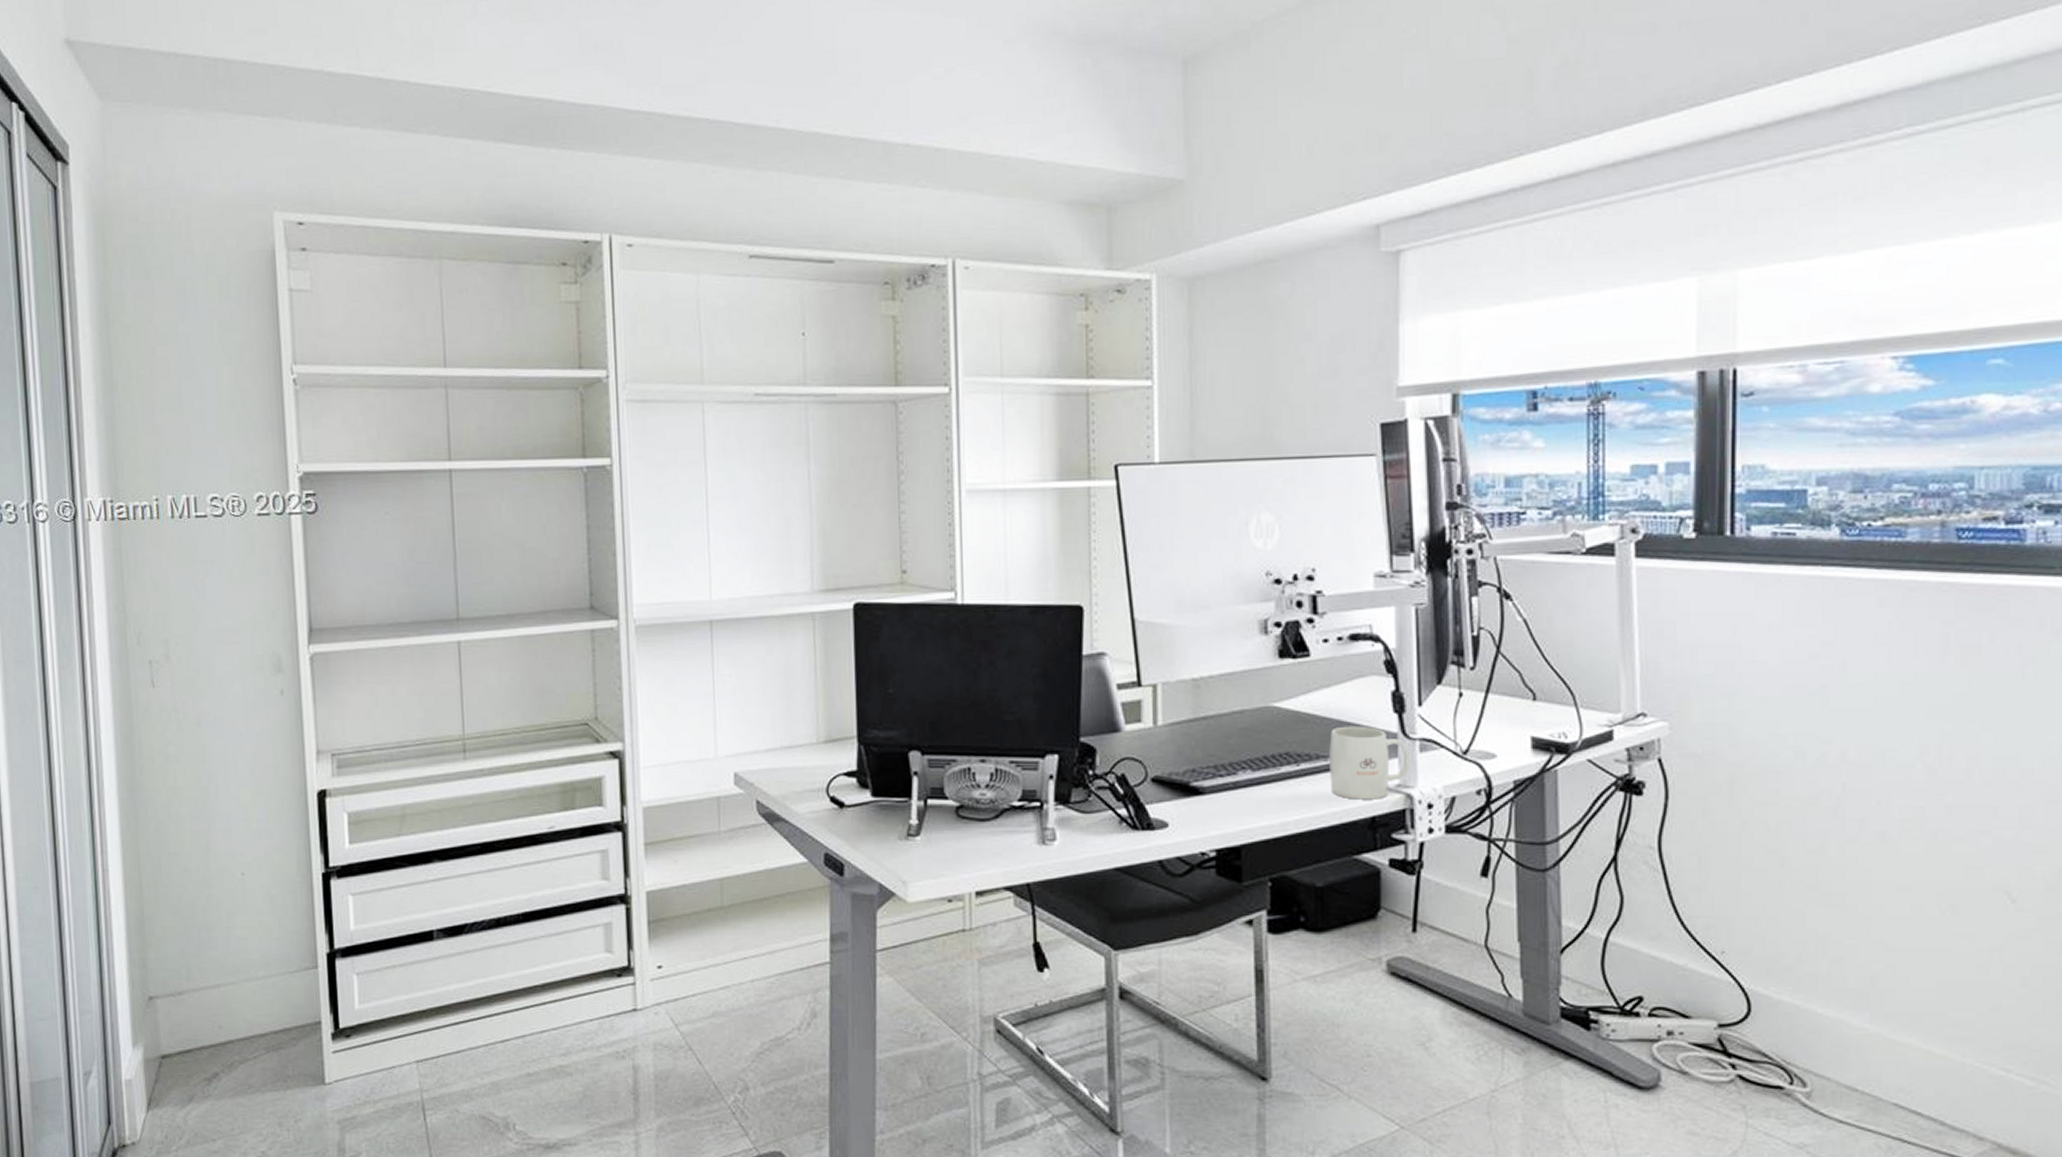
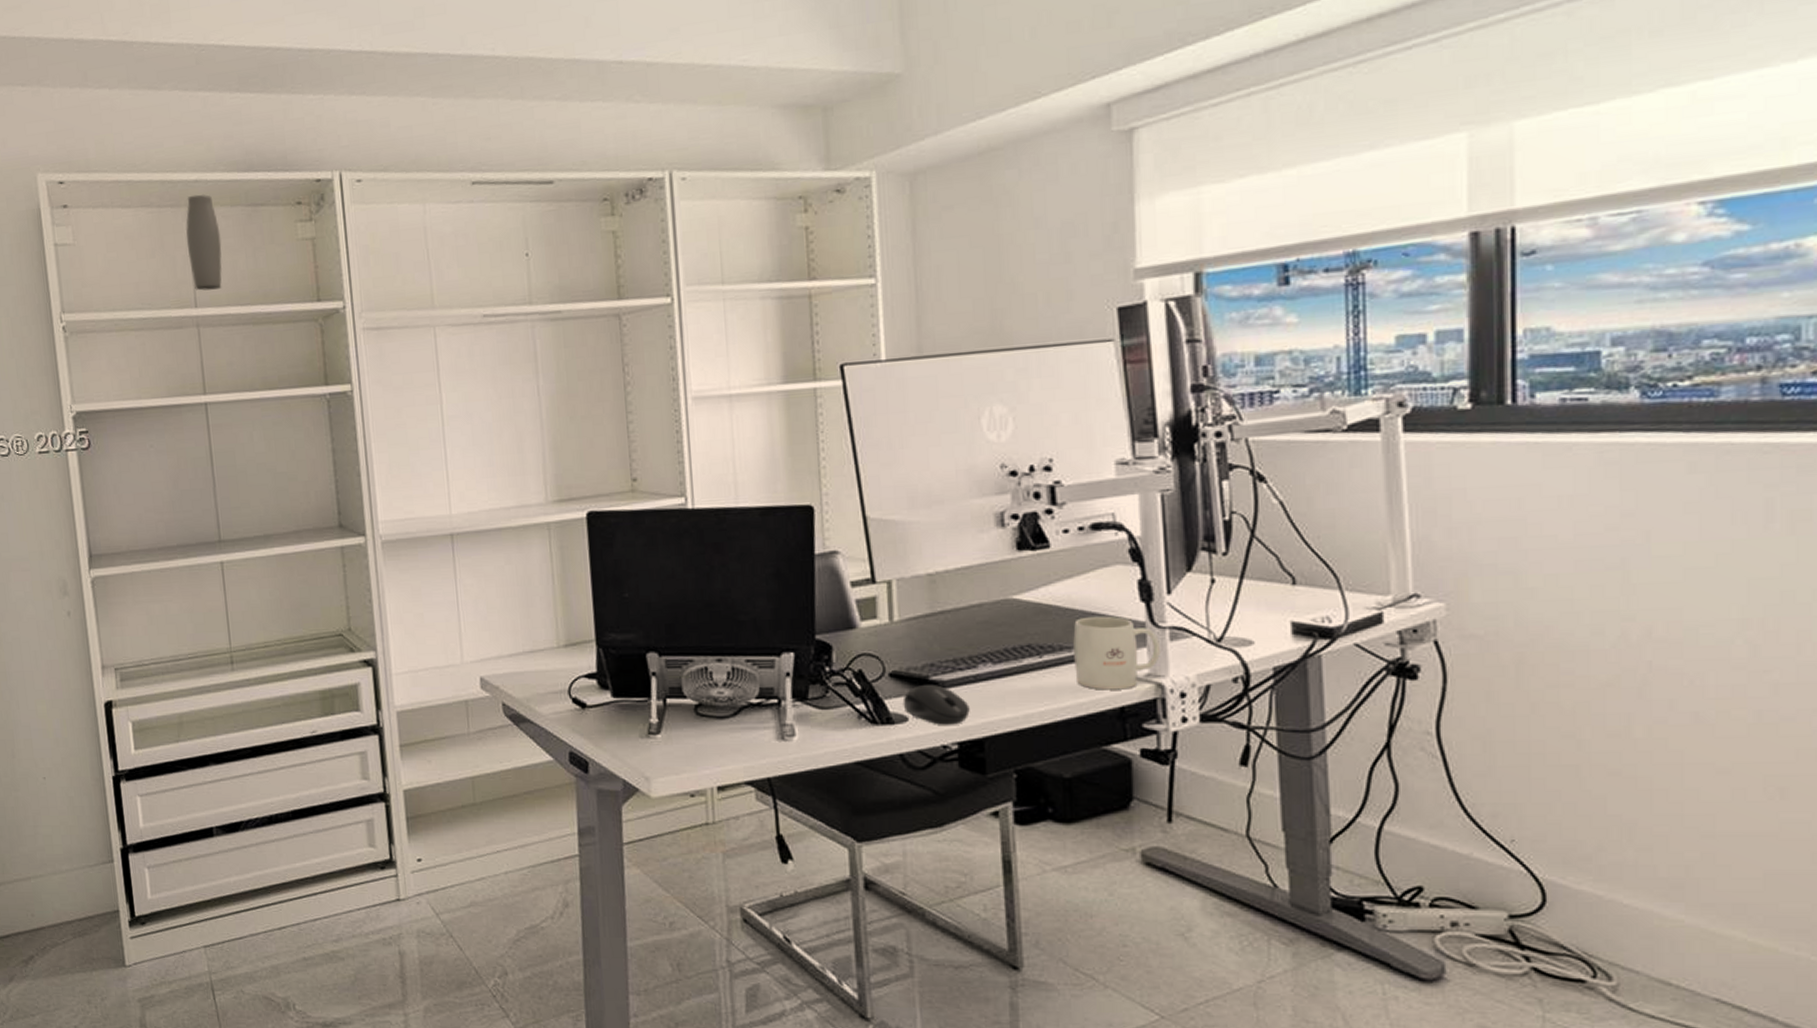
vase: none [438,247,477,350] -> present [186,194,222,291]
computer mouse: none [1163,790,1228,832] -> present [902,684,970,725]

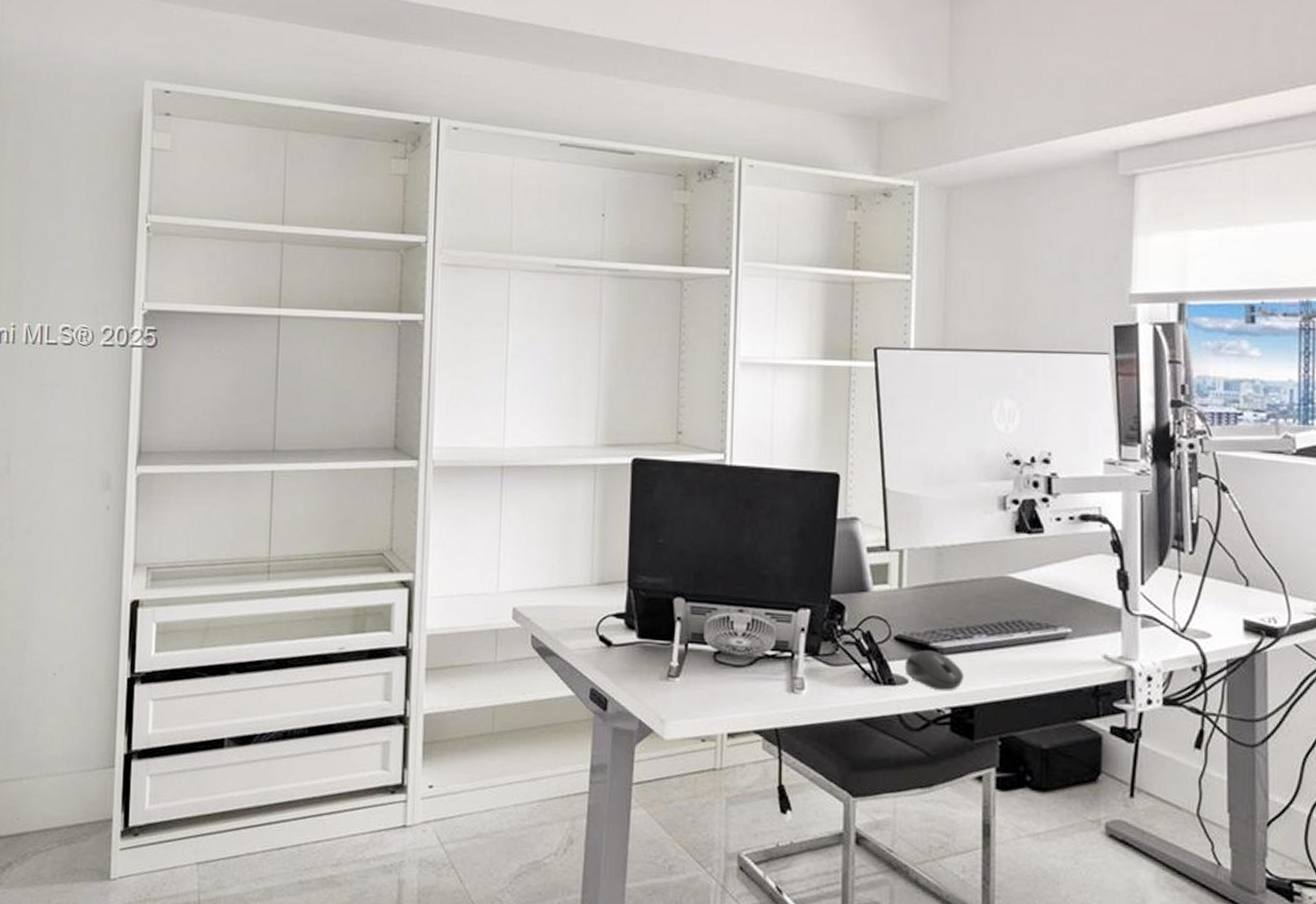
vase: present [186,194,222,291] -> none [282,120,317,210]
mug: present [1073,616,1160,690] -> none [1058,599,1132,670]

